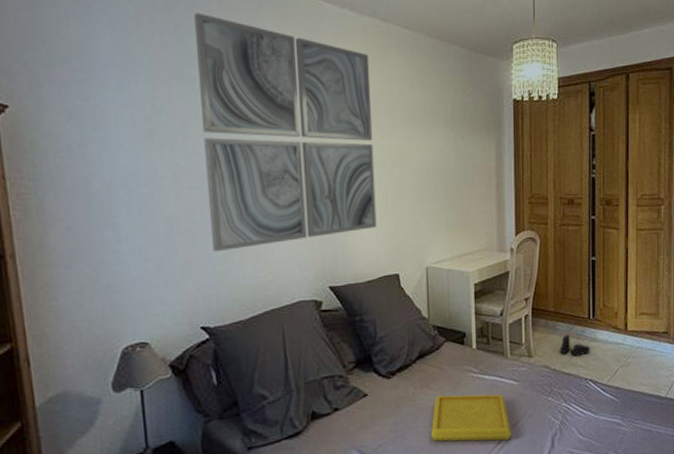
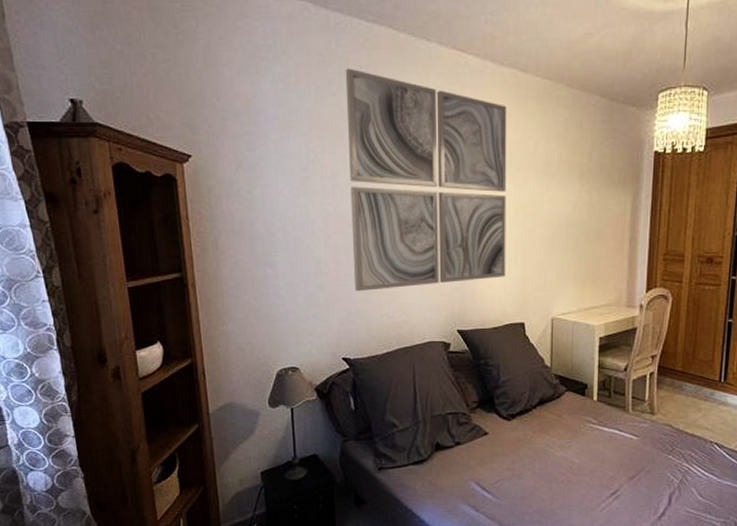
serving tray: present [430,394,512,442] -> none [546,441,628,491]
boots: present [559,333,591,357] -> none [684,394,719,419]

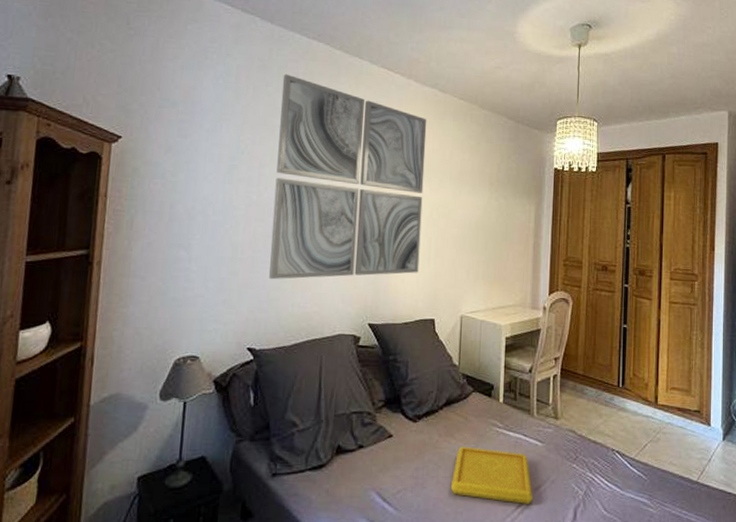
serving tray: none [546,441,628,491] -> present [450,446,533,504]

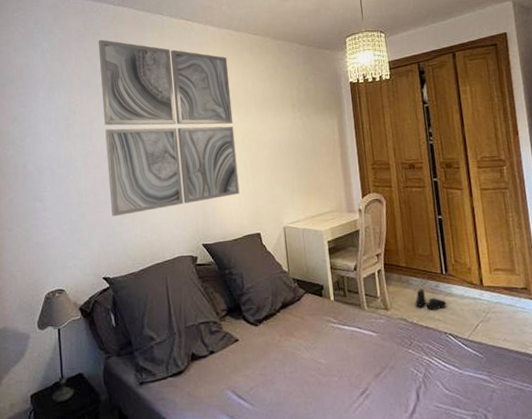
serving tray: present [450,446,533,504] -> none [297,343,375,390]
boots: none [587,399,619,425] -> present [415,287,447,311]

